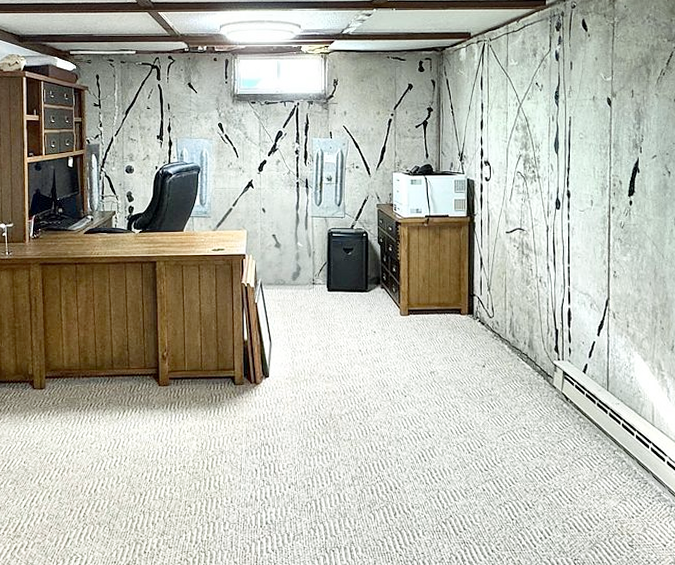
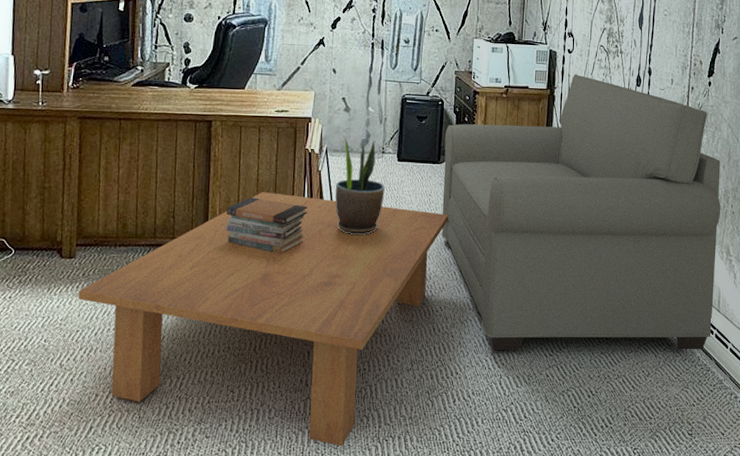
coffee table: none [49,324,379,557] -> present [77,192,448,447]
book stack: none [174,330,247,381] -> present [225,197,307,254]
potted plant: none [272,269,317,362] -> present [335,135,385,236]
sofa: none [371,200,650,466] -> present [442,74,721,351]

